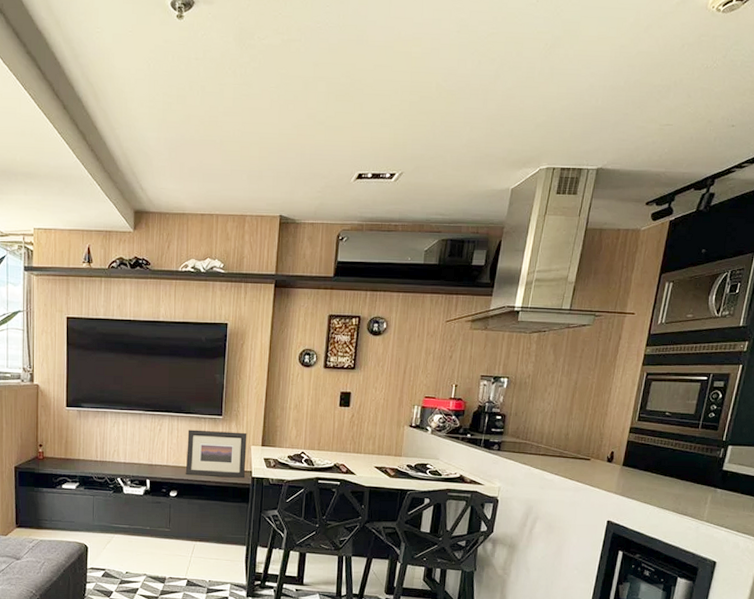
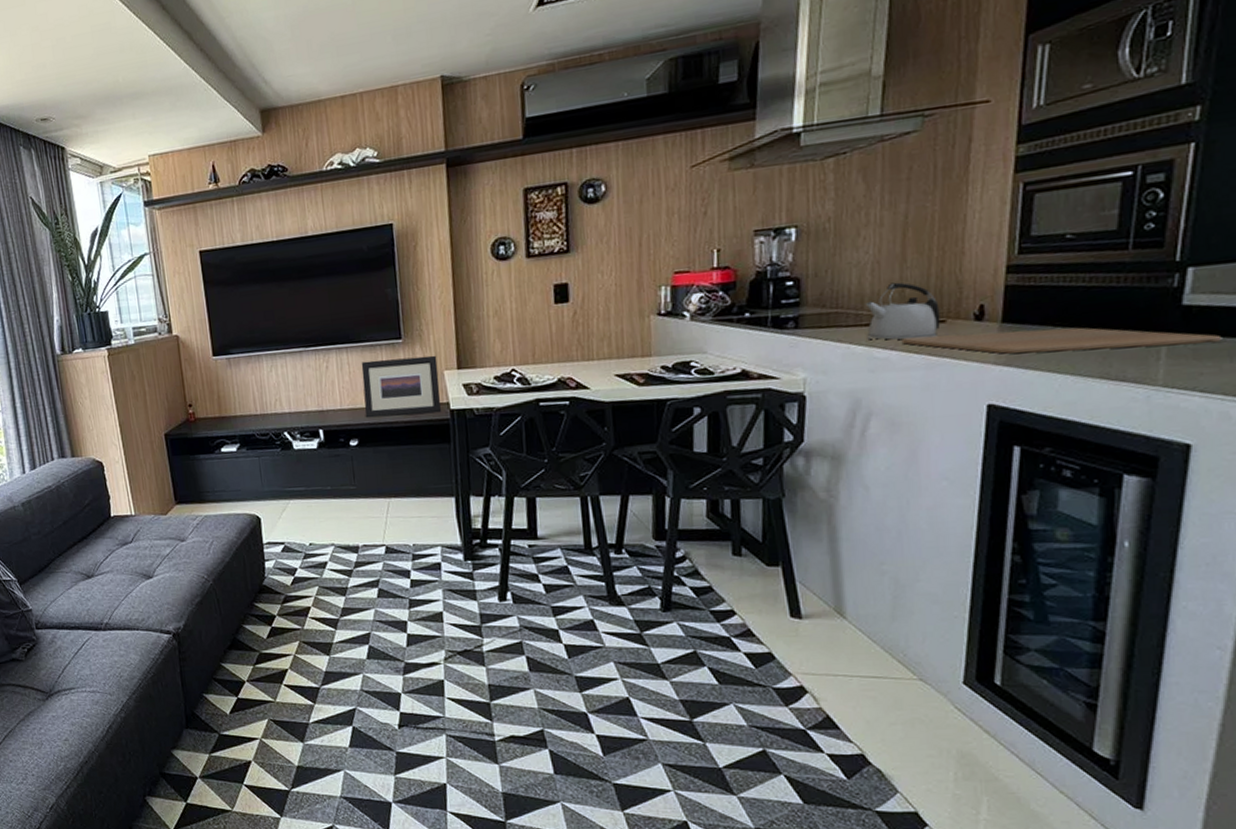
kettle: none [542,428,588,470] -> present [865,282,941,340]
chopping board: none [562,467,741,497] -> present [901,327,1223,354]

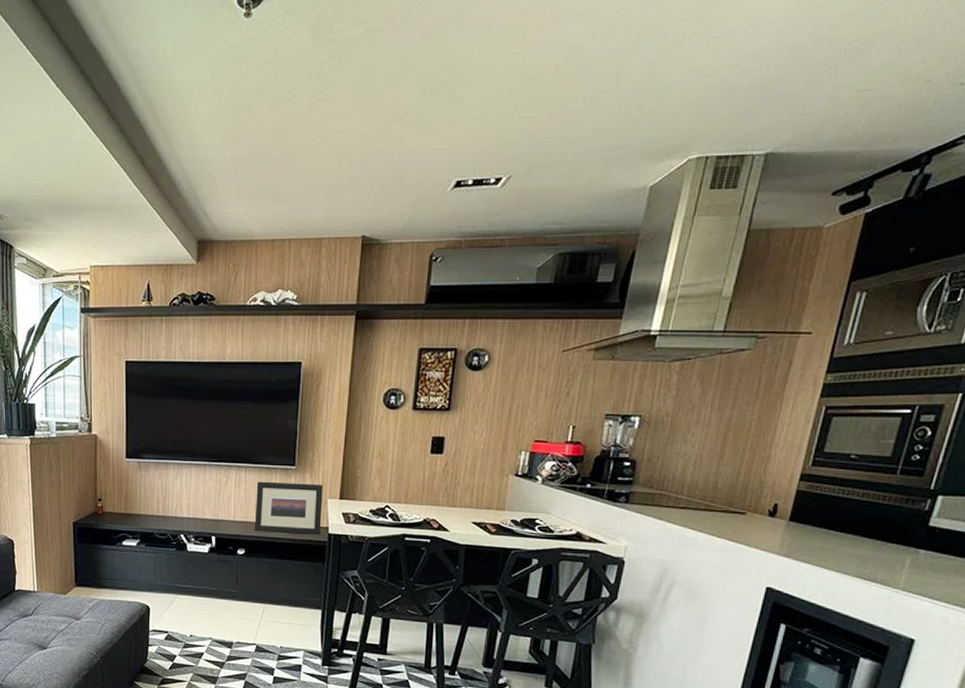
kettle: present [865,282,941,340] -> none [681,475,743,525]
chopping board: present [901,327,1223,354] -> none [708,522,954,560]

